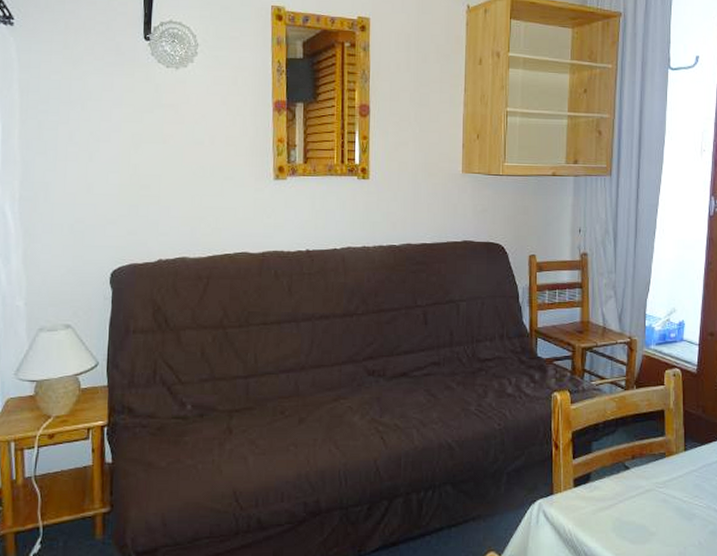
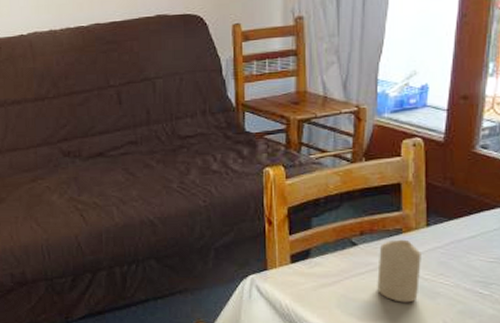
candle: none [646,463,681,525] -> present [377,239,421,303]

